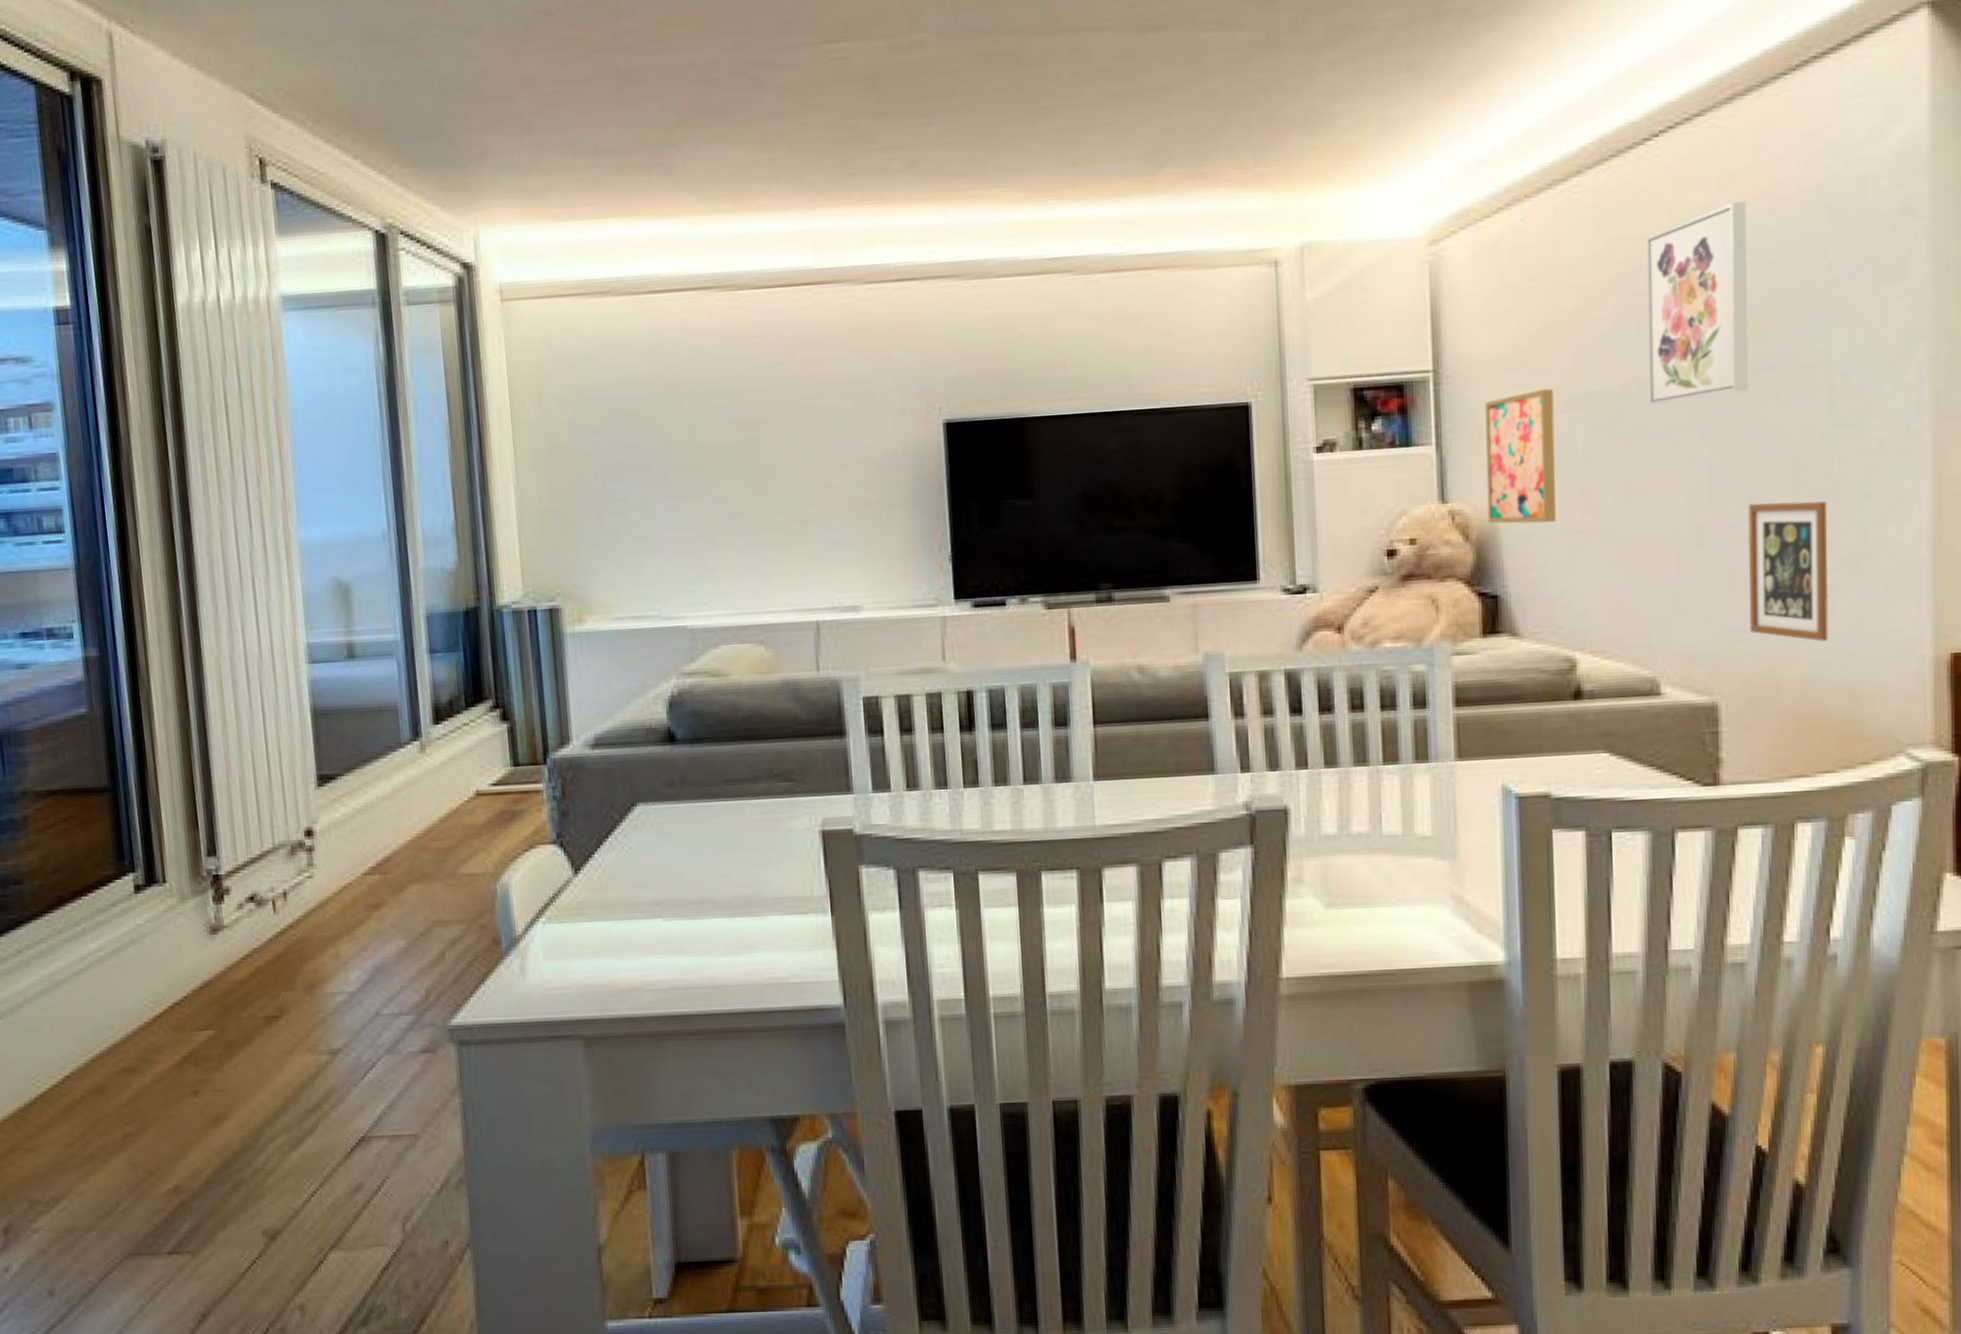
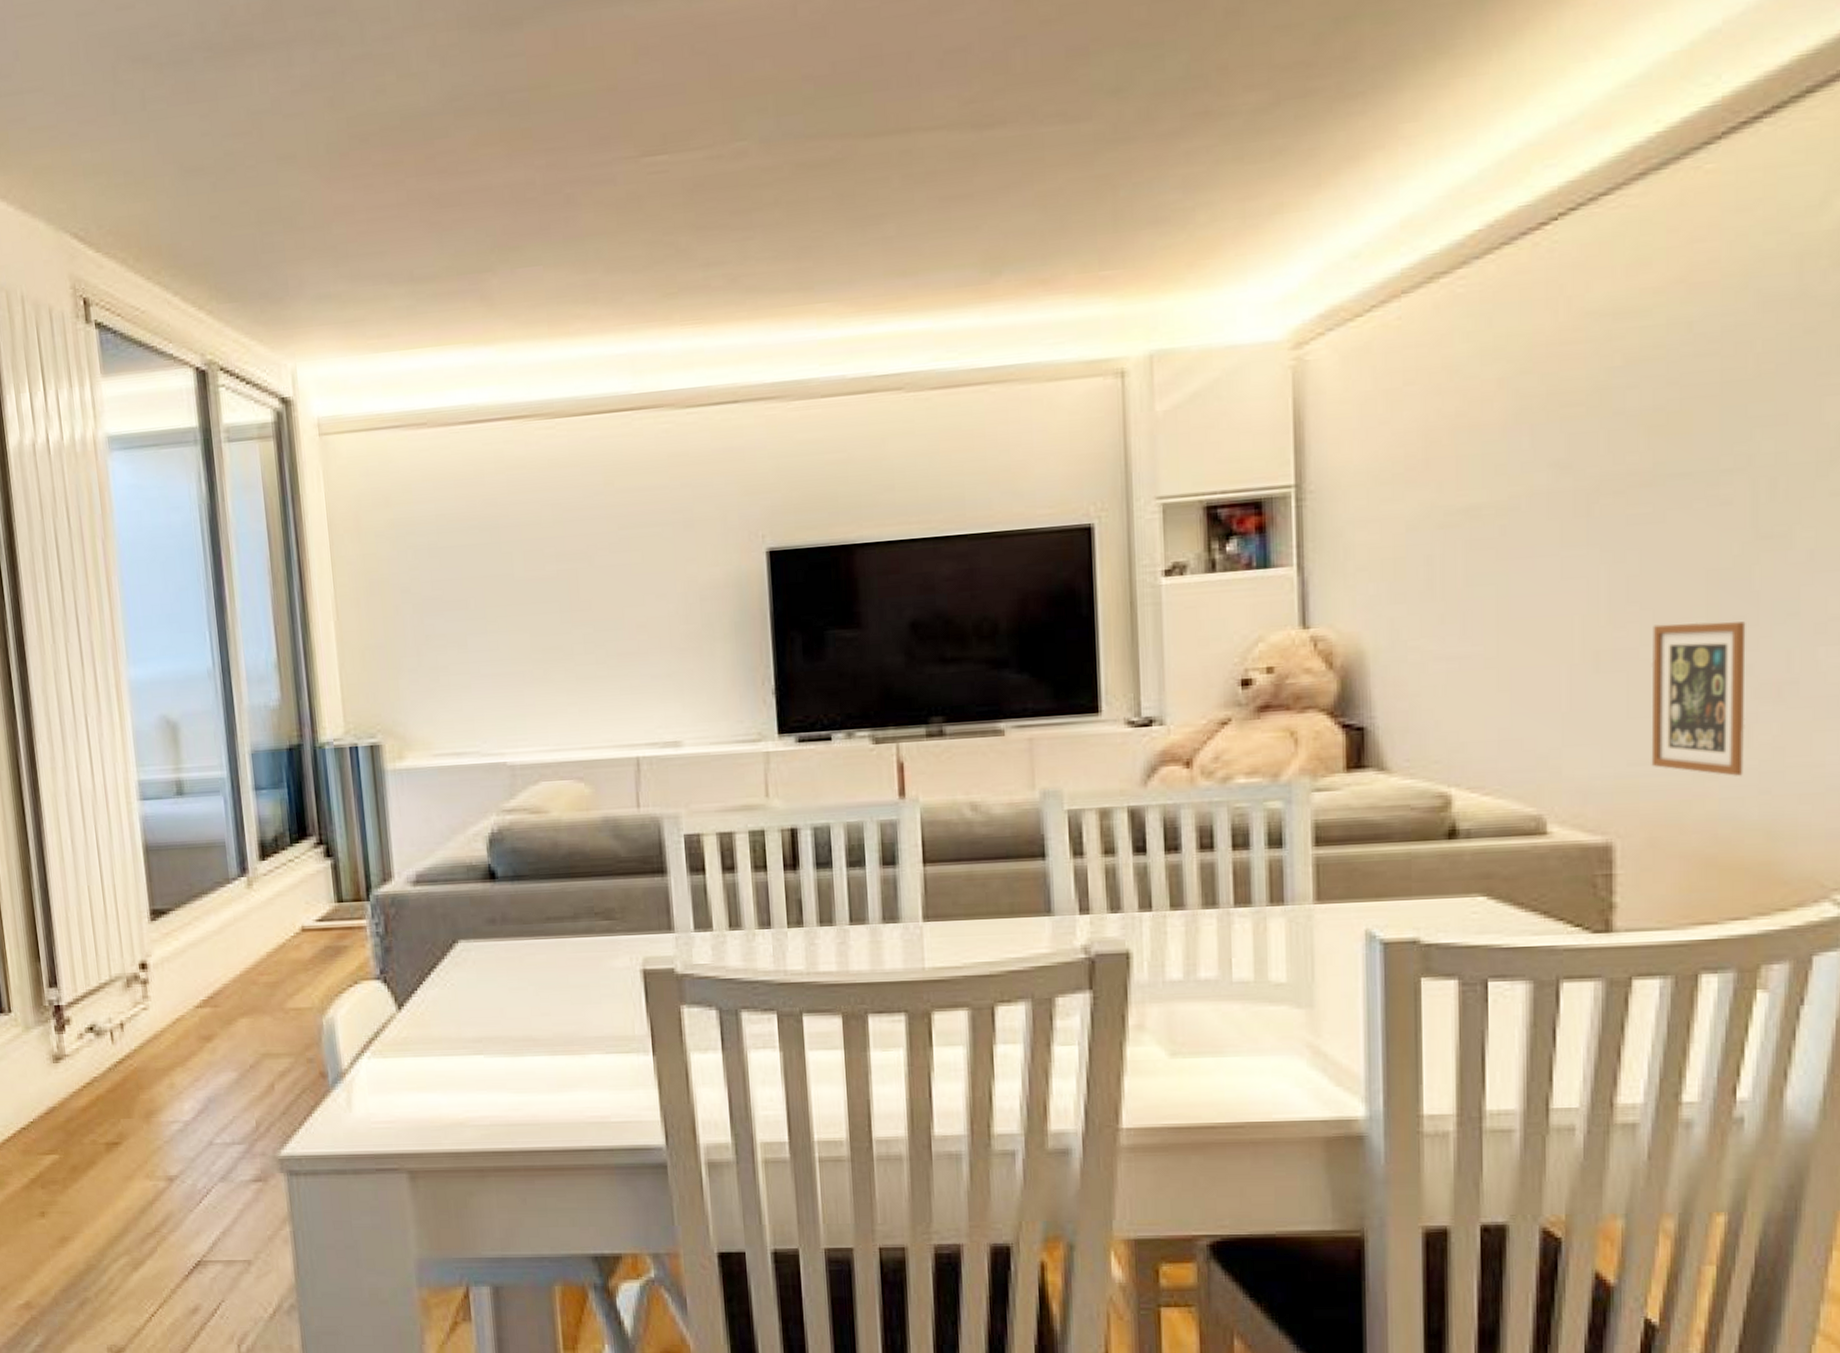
wall art: present [1485,388,1556,524] -> none [1353,502,1432,651]
wall art: present [1646,201,1749,406] -> none [1539,289,1659,520]

